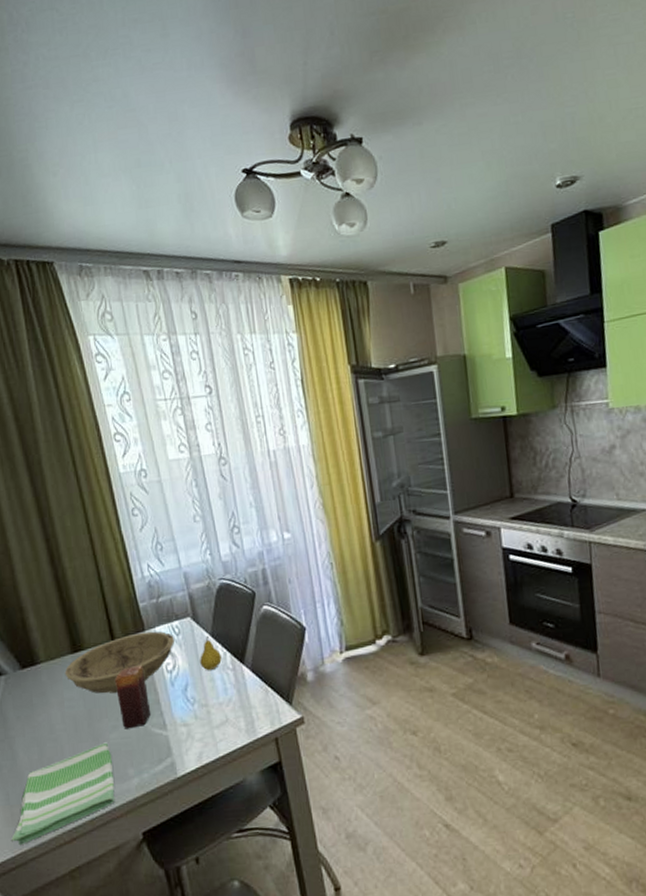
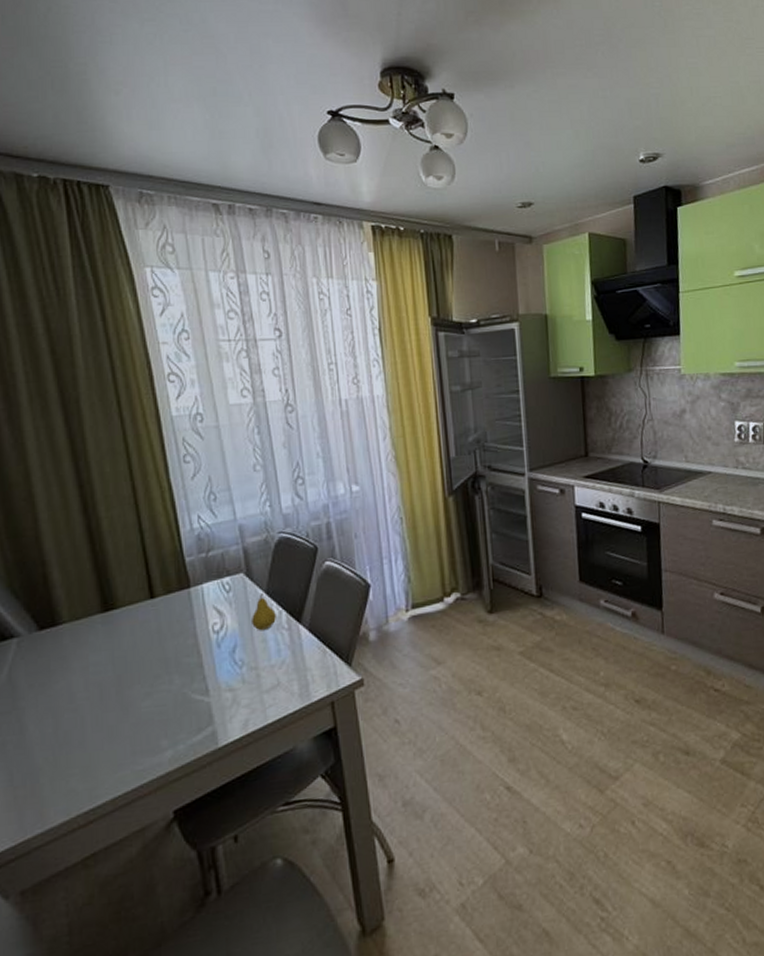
dish towel: present [11,742,115,845] -> none [12,711,143,832]
bowl: present [64,631,175,694] -> none [92,588,225,658]
candle: present [115,665,151,729] -> none [152,625,192,696]

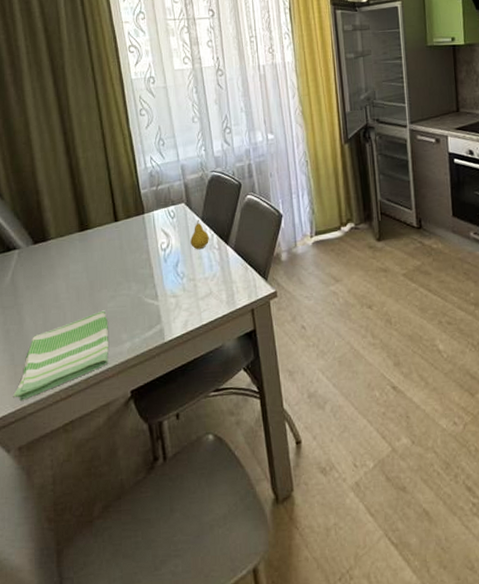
dish towel: none [12,711,143,832] -> present [13,310,109,401]

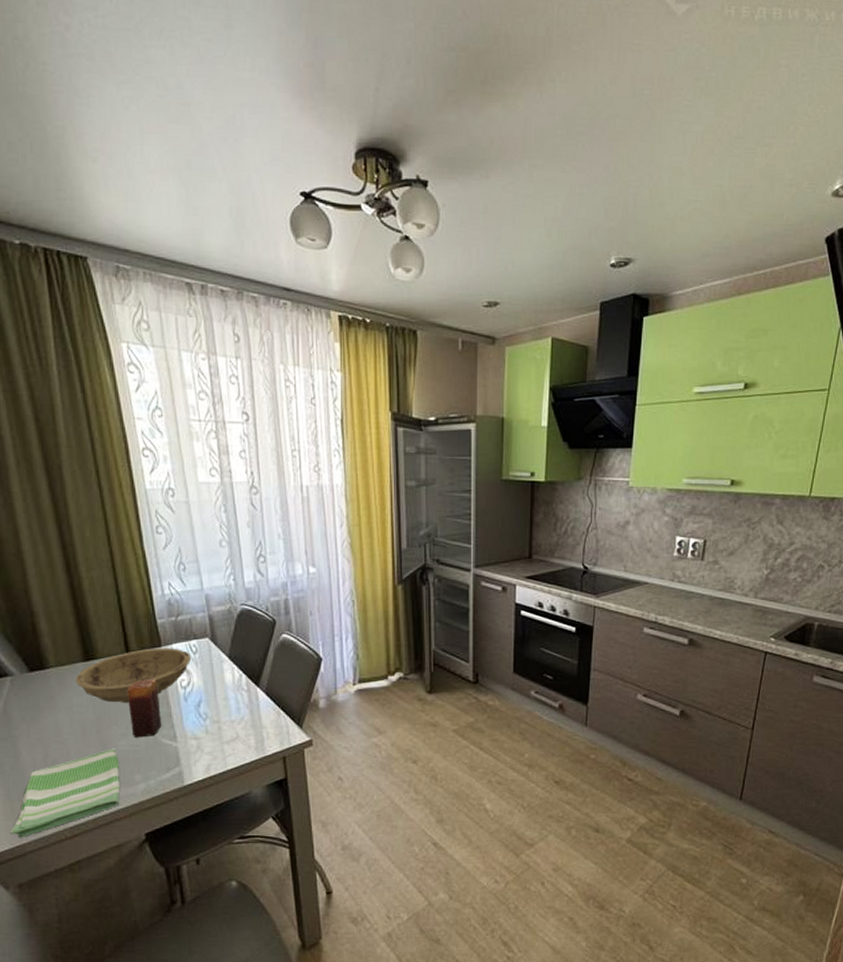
bowl: none [72,214,170,268] -> present [75,648,192,703]
candle: none [116,244,146,299] -> present [127,679,162,738]
fruit: present [190,219,209,250] -> none [215,656,237,690]

